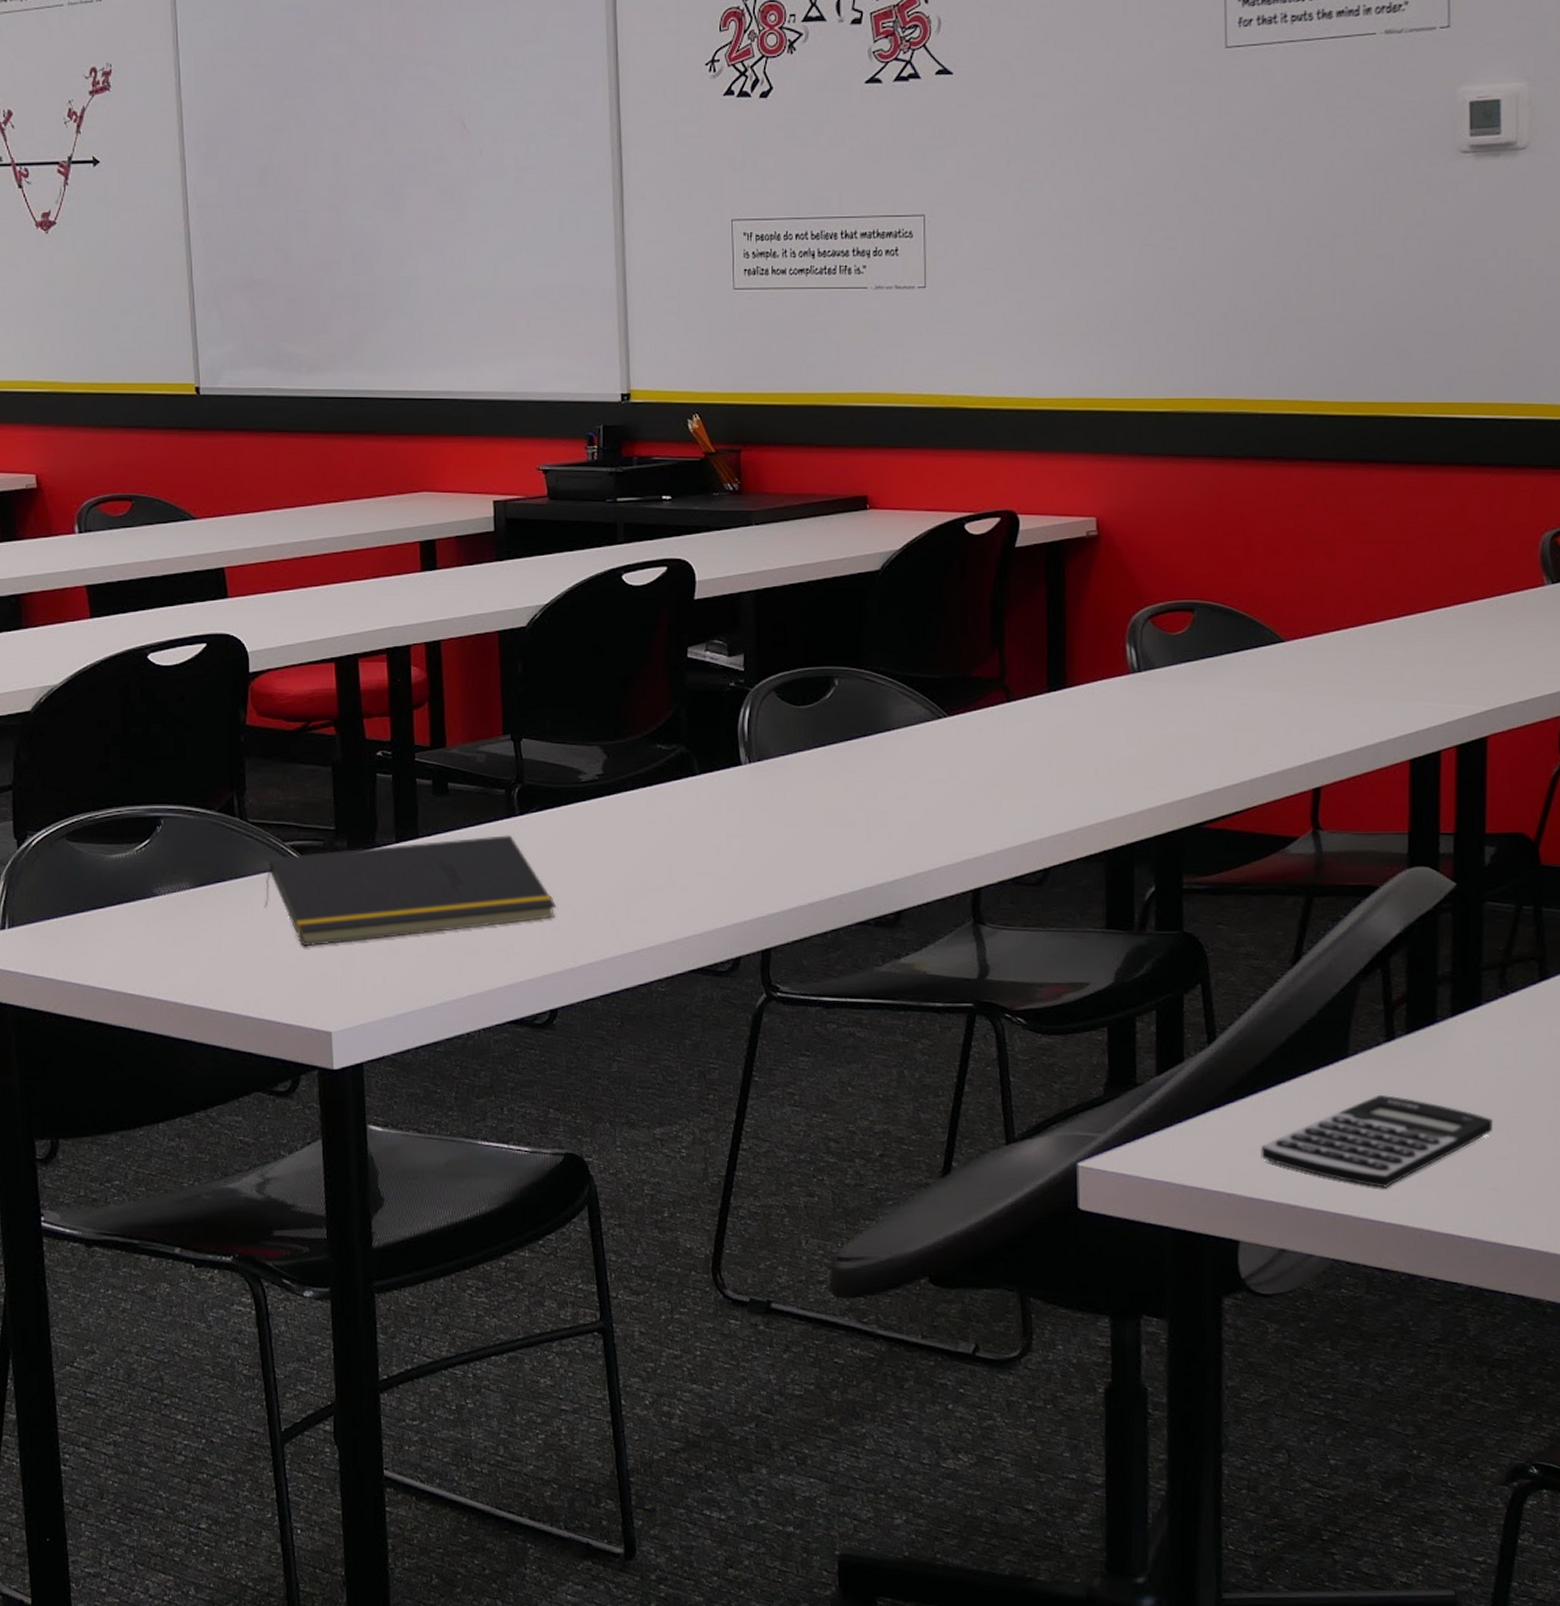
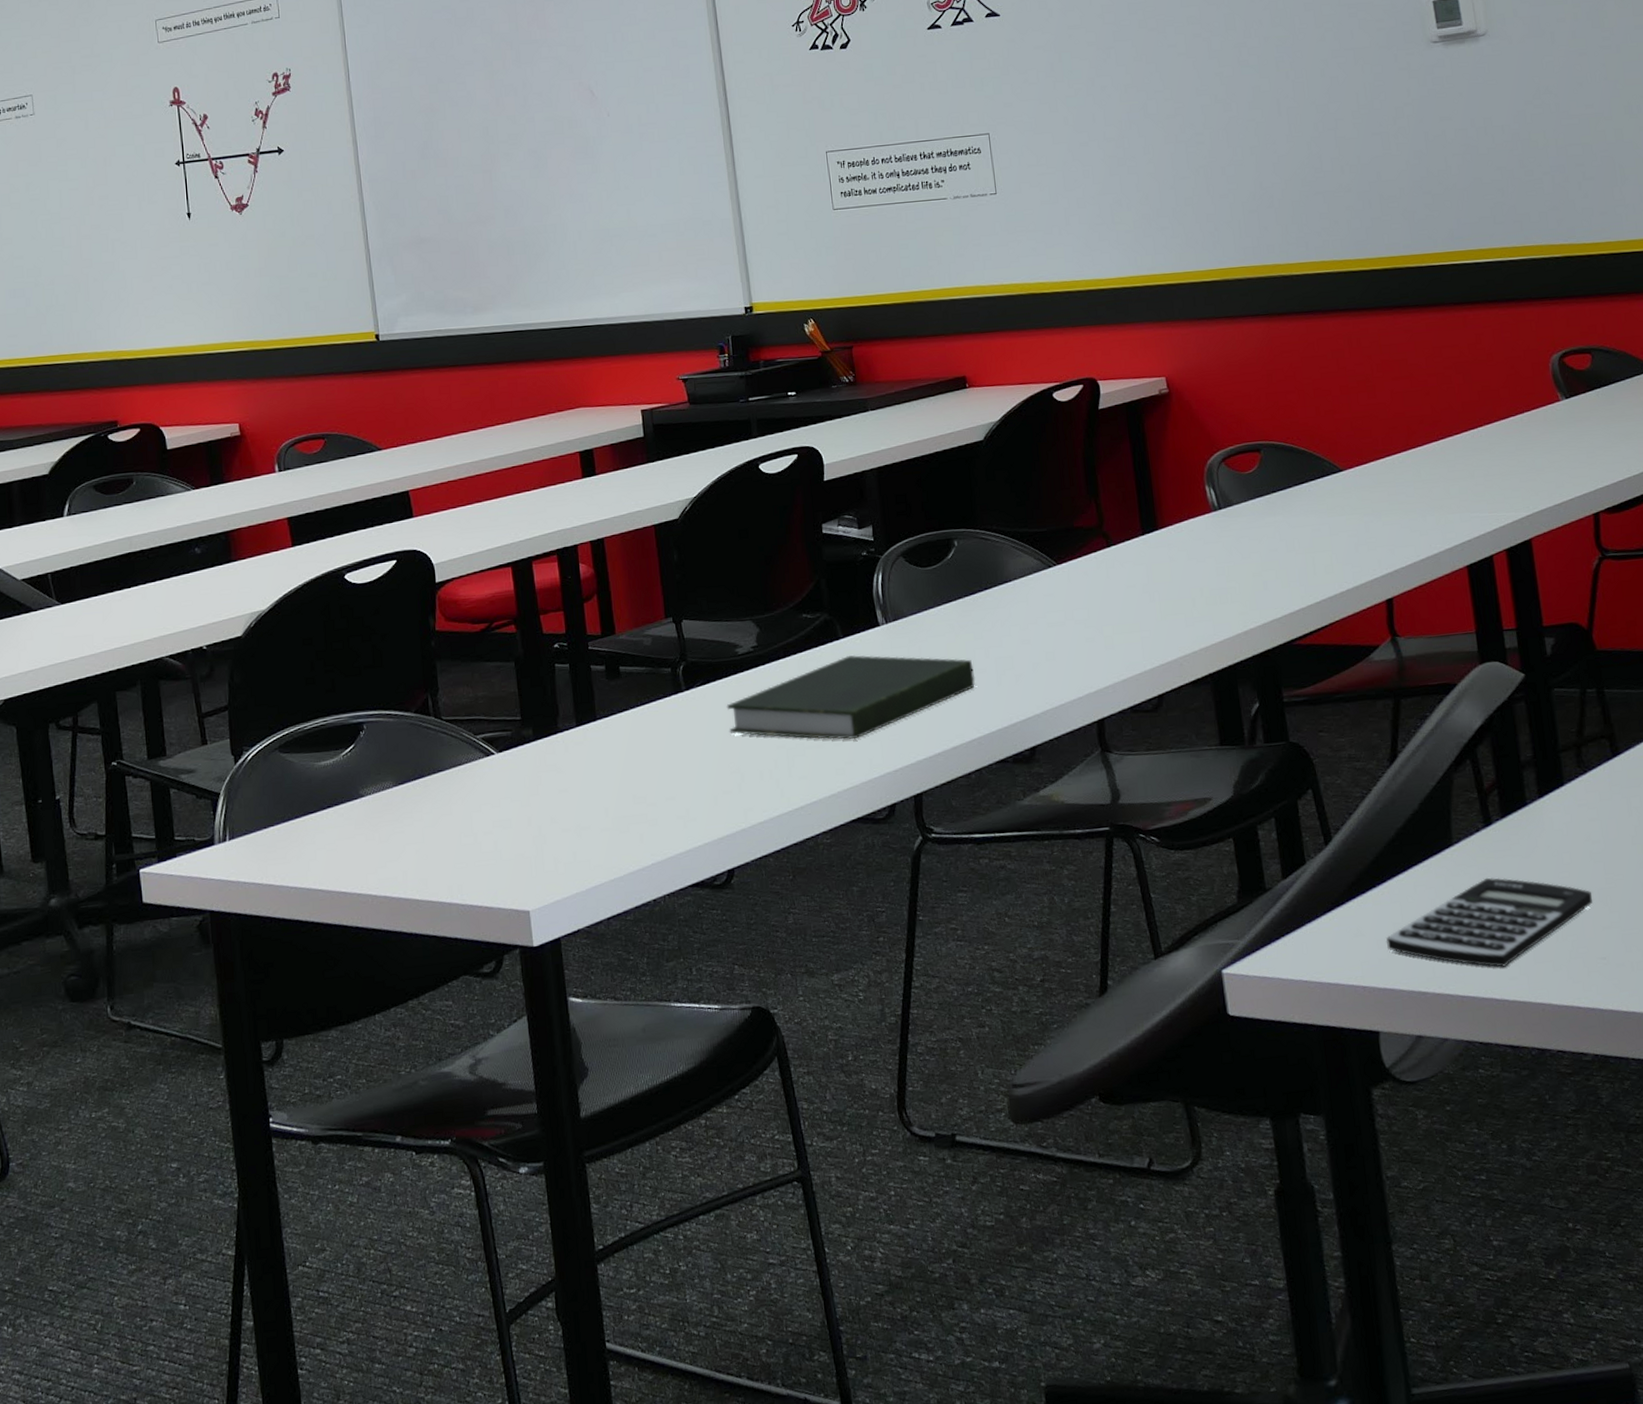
notepad: present [264,835,557,946] -> none [461,710,726,831]
book: none [563,795,843,885] -> present [726,655,976,740]

